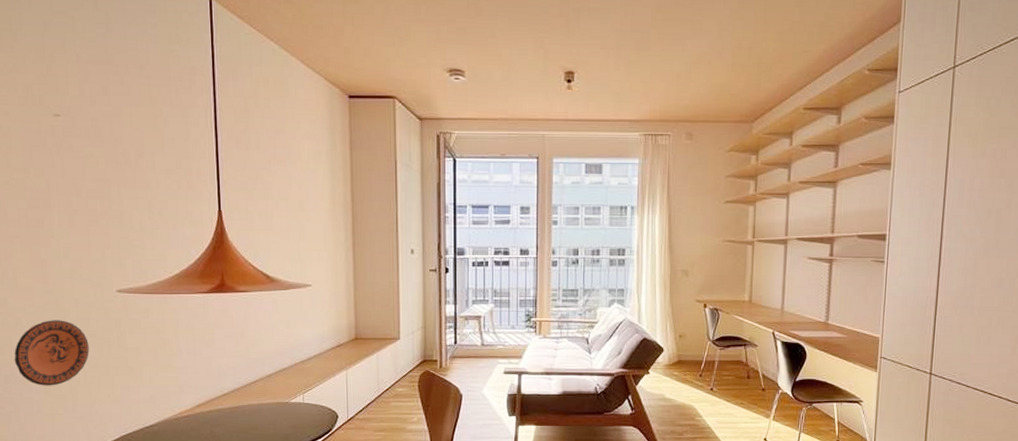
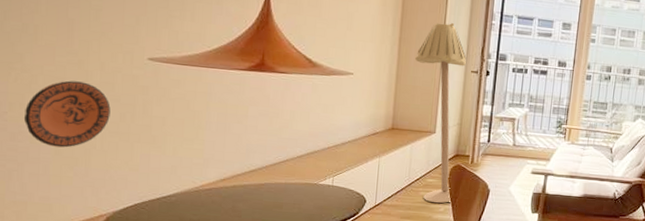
floor lamp: none [371,221,424,413] -> present [415,23,467,204]

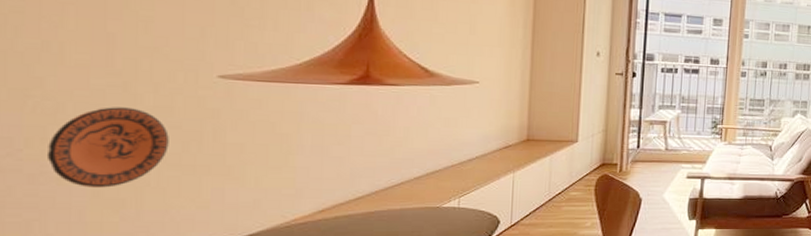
floor lamp: present [415,23,467,204] -> none [551,23,610,218]

